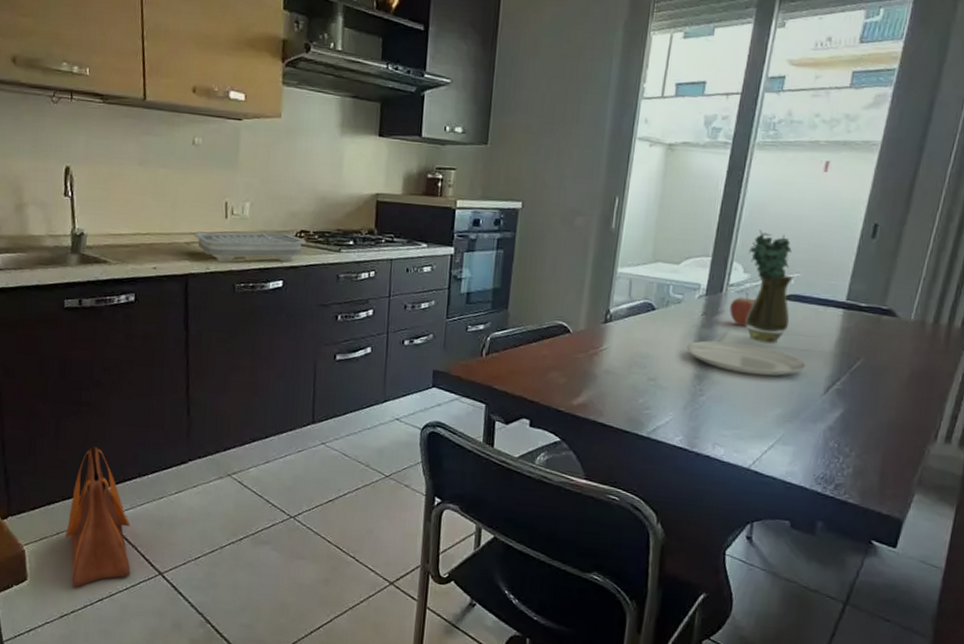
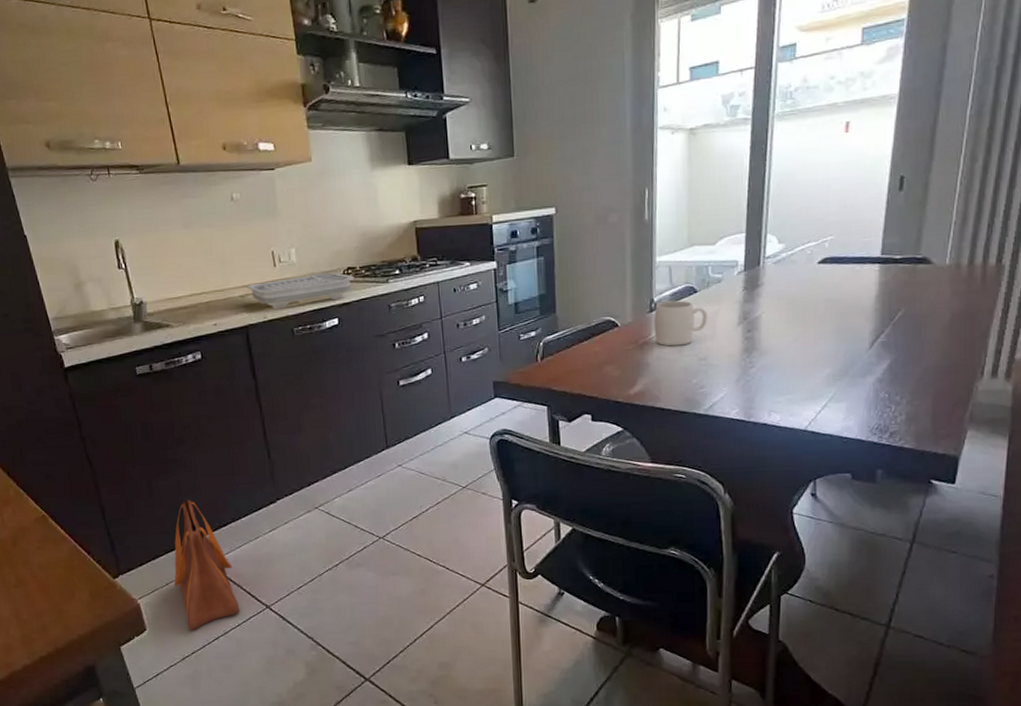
mug: none [605,314,663,362] -> present [654,300,707,346]
plate: present [686,340,806,377] -> none [732,312,849,341]
fruit: present [729,292,755,326] -> none [769,262,792,295]
vase: present [745,230,793,344] -> none [781,199,828,309]

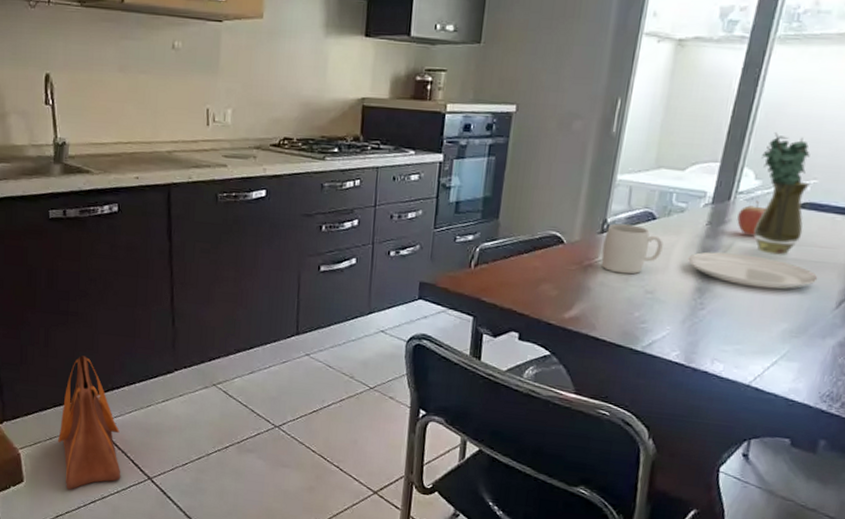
dish rack: present [246,272,354,310] -> none [175,140,290,172]
plate: none [732,312,849,341] -> present [688,252,818,290]
fruit: none [769,262,792,295] -> present [737,200,766,236]
vase: none [781,199,828,309] -> present [753,132,810,255]

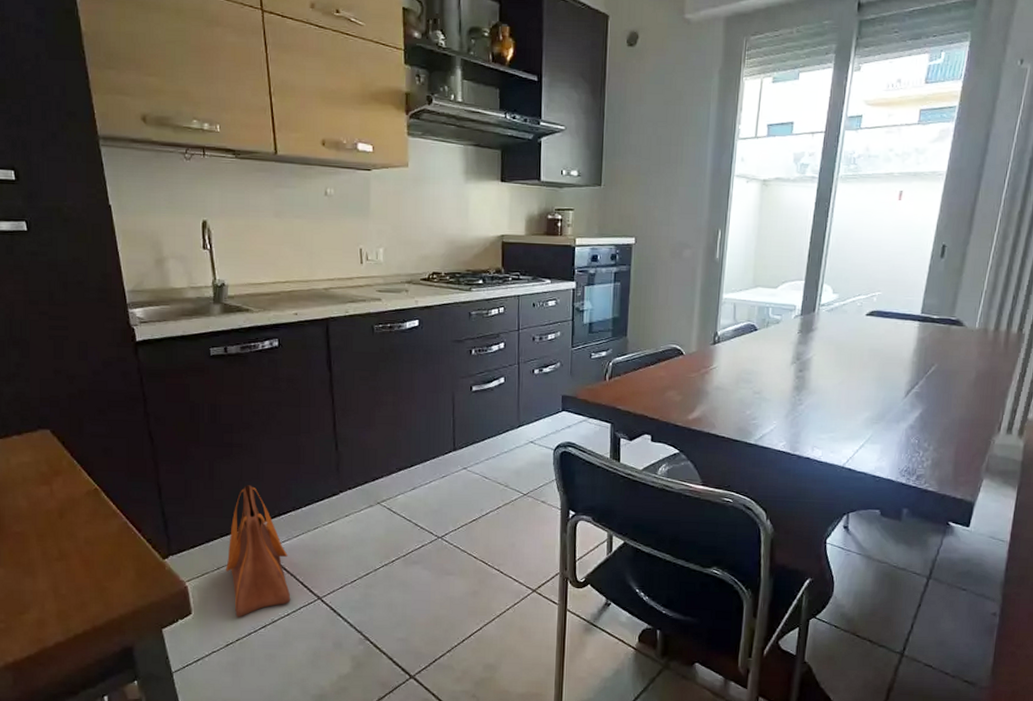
mug: present [601,223,663,275] -> none [715,335,765,378]
plate: present [688,252,818,290] -> none [786,355,889,384]
fruit: present [737,200,766,236] -> none [822,310,843,341]
vase: present [753,132,810,255] -> none [836,254,875,355]

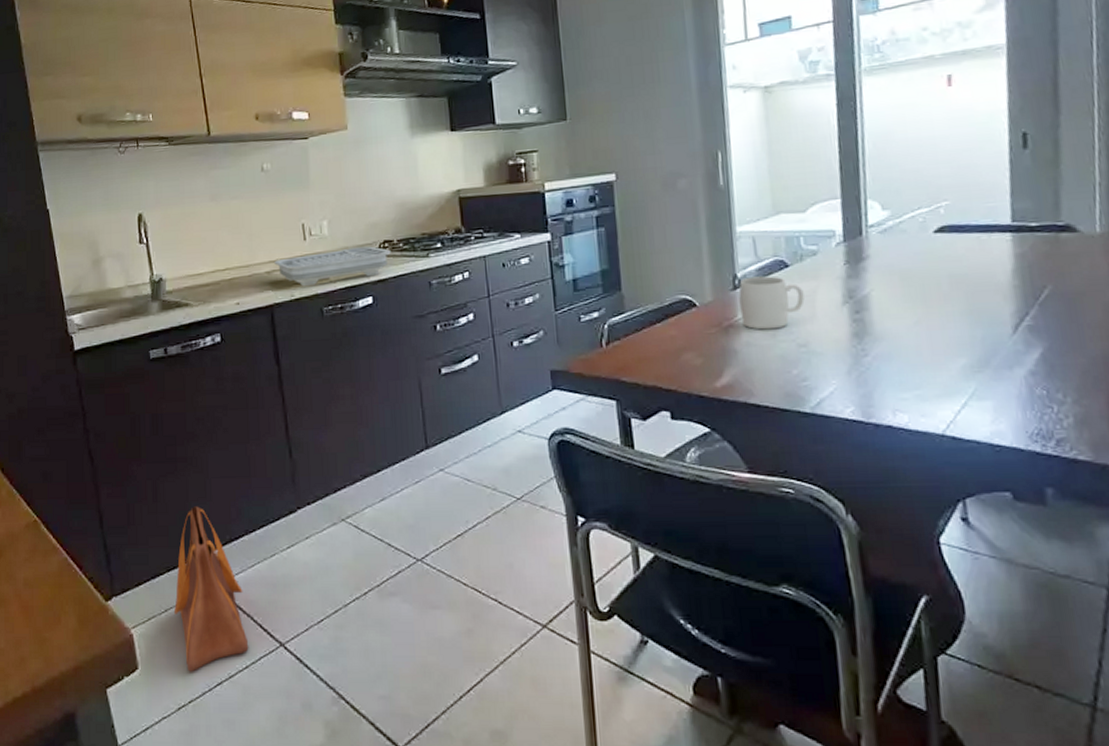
dish rack: none [331,275,438,306] -> present [273,246,391,287]
mug: none [715,335,765,378] -> present [738,276,805,330]

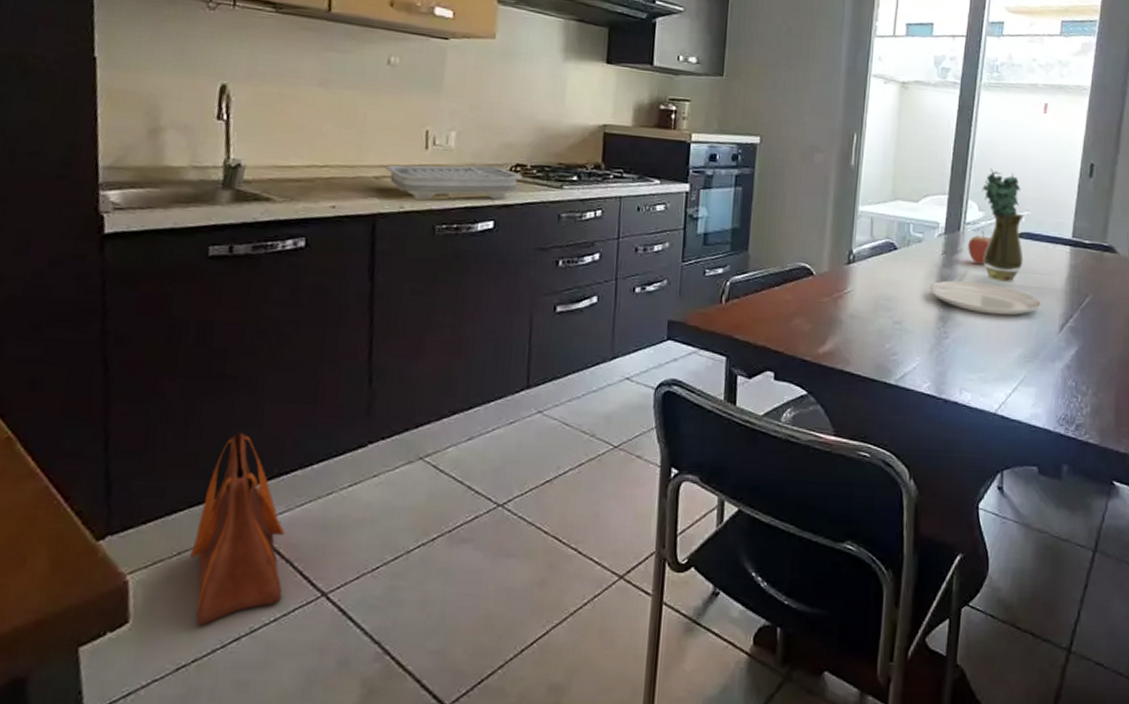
mug: present [738,276,805,330] -> none [850,254,906,305]
plate: none [834,289,983,324] -> present [929,280,1041,316]
fruit: none [875,231,903,270] -> present [968,230,991,265]
vase: none [882,160,951,285] -> present [982,168,1024,282]

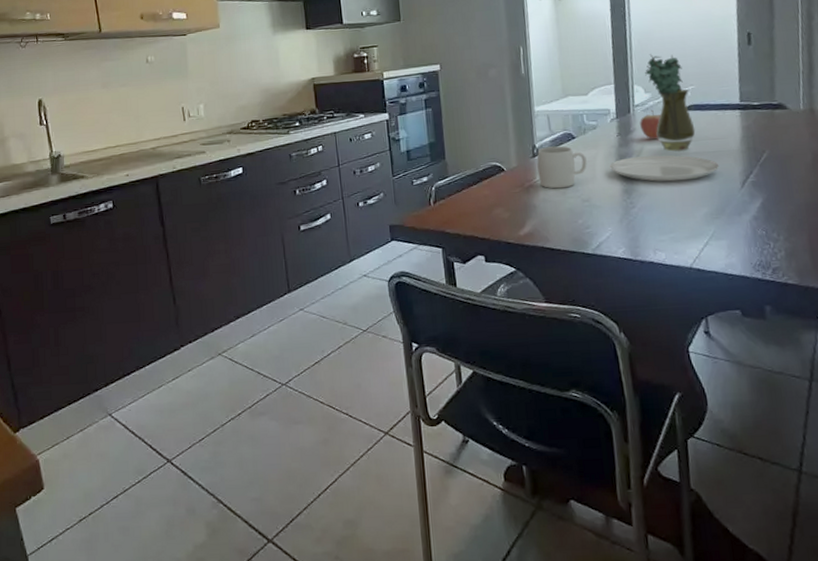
shopping bag: present [190,433,285,626] -> none [75,348,141,489]
dish rack: present [384,165,522,200] -> none [157,125,258,160]
mug: none [850,254,906,305] -> present [537,146,587,189]

